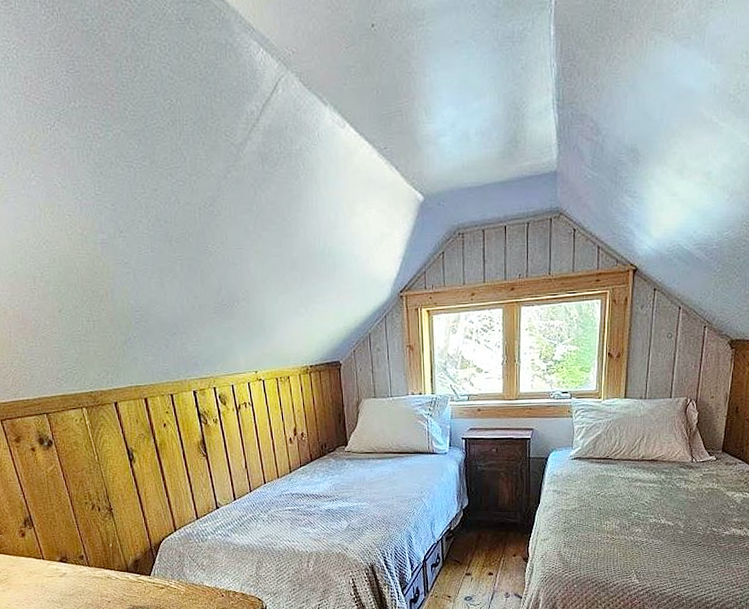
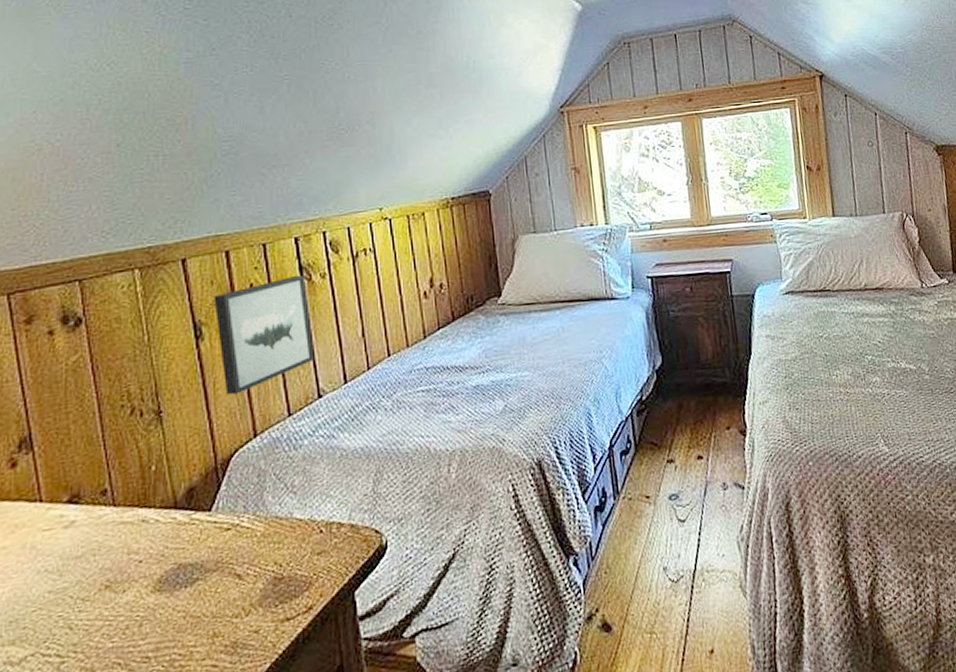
wall art: none [139,420,213,502] -> present [213,276,315,396]

